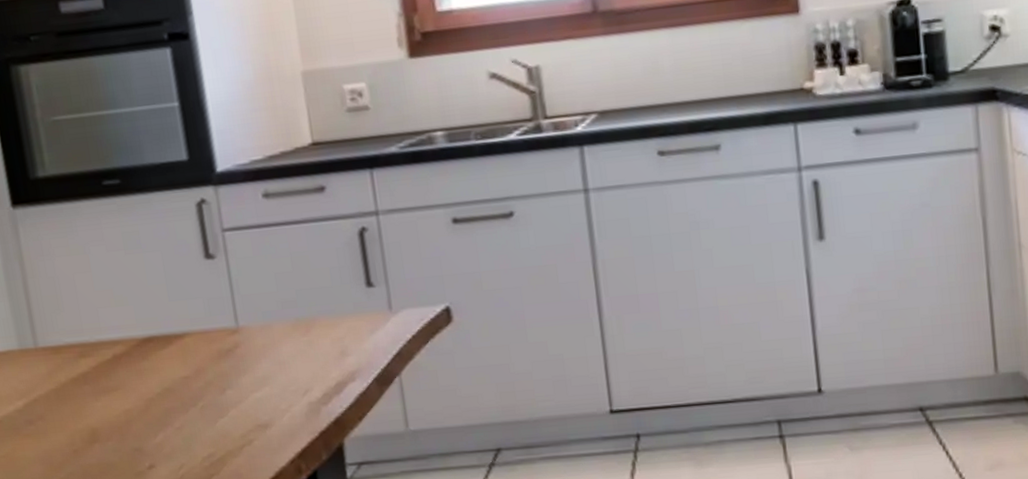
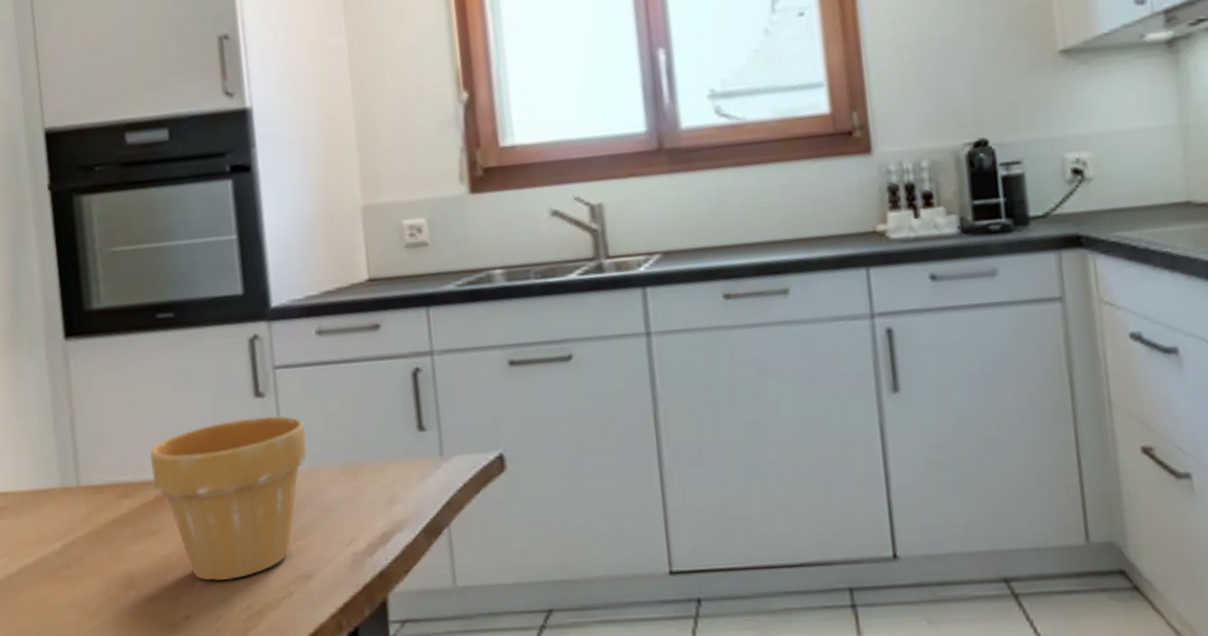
flower pot: none [105,275,259,432] -> present [150,415,307,581]

